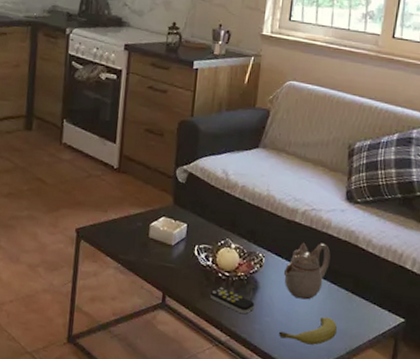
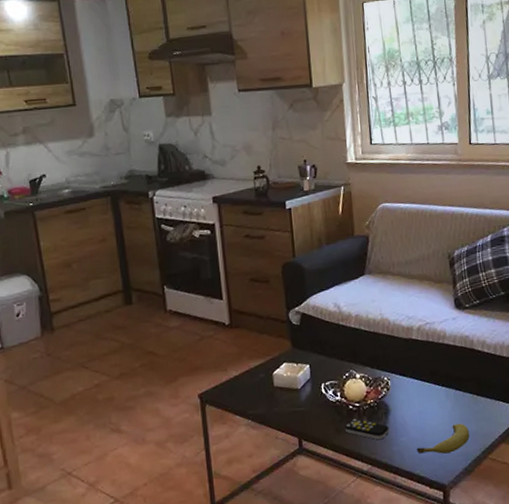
teapot: present [283,243,331,300] -> none [410,353,452,412]

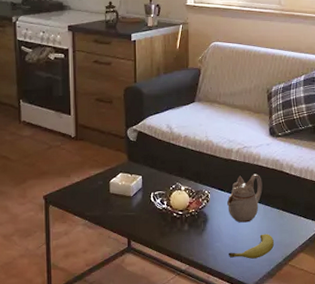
remote control: present [344,419,390,440] -> none [168,225,207,244]
teapot: none [410,353,452,412] -> present [226,174,263,223]

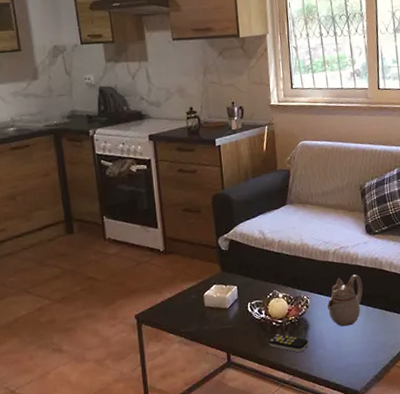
remote control: none [168,225,207,244] -> present [268,334,309,353]
fruit: present [229,233,275,259] -> none [333,335,380,364]

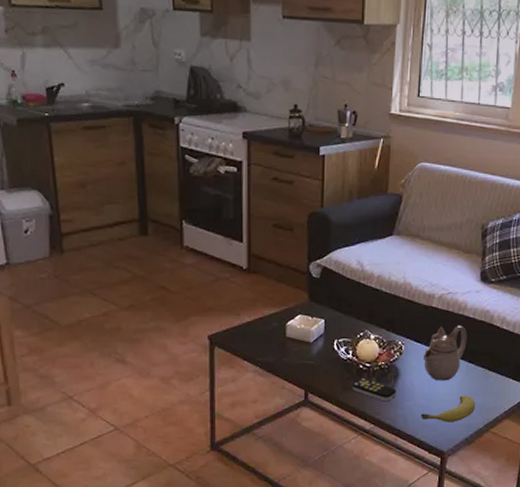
fruit: none [333,335,380,364] -> present [421,395,476,422]

